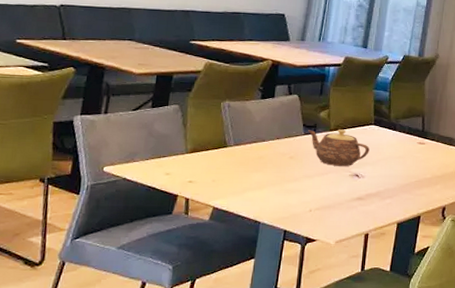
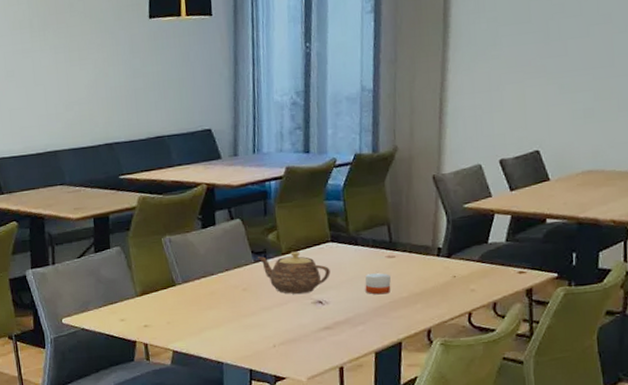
candle: none [397,156,419,174] -> present [365,273,391,295]

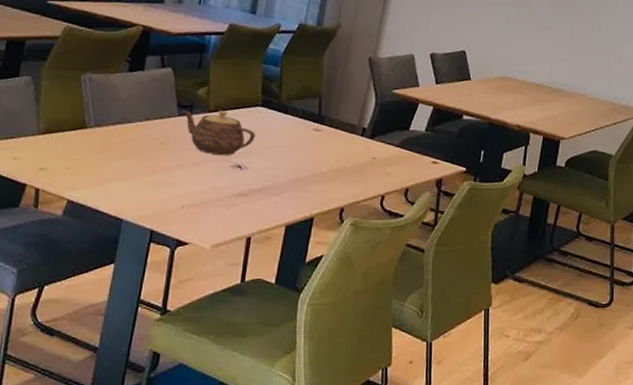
candle: present [365,273,391,295] -> none [287,144,314,167]

